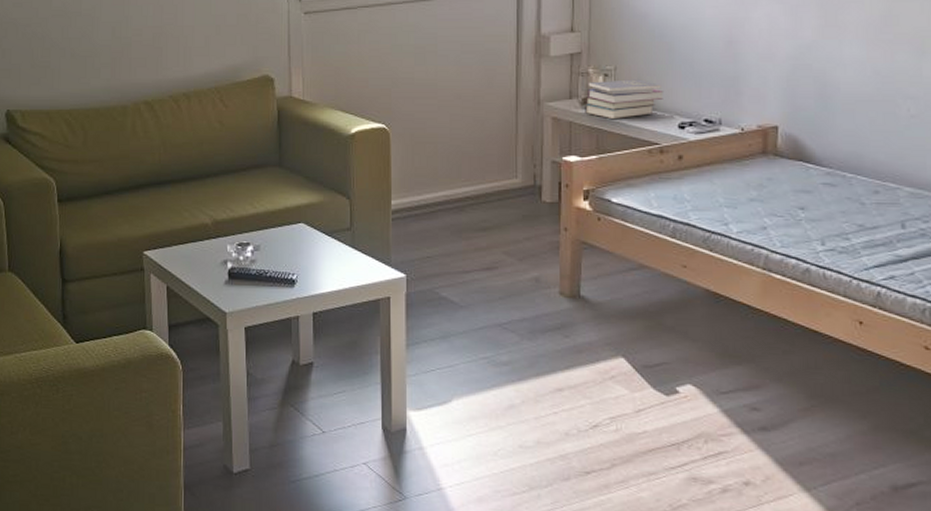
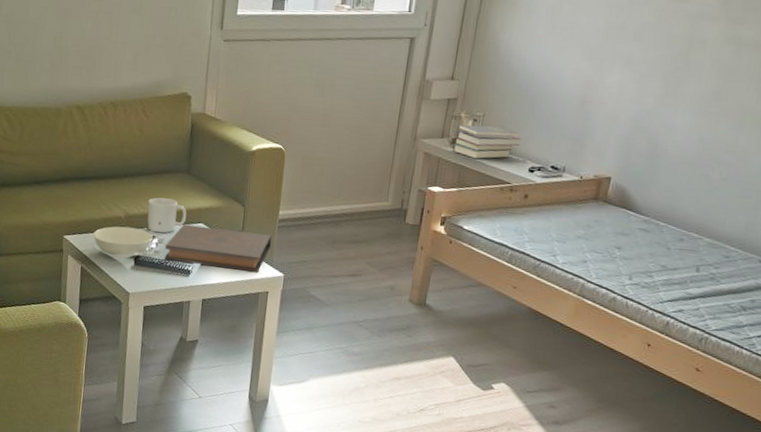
bowl: none [177,235,247,272] -> present [93,226,153,259]
mug: none [236,197,284,239] -> present [147,197,187,234]
book: none [263,226,387,275] -> present [164,224,272,272]

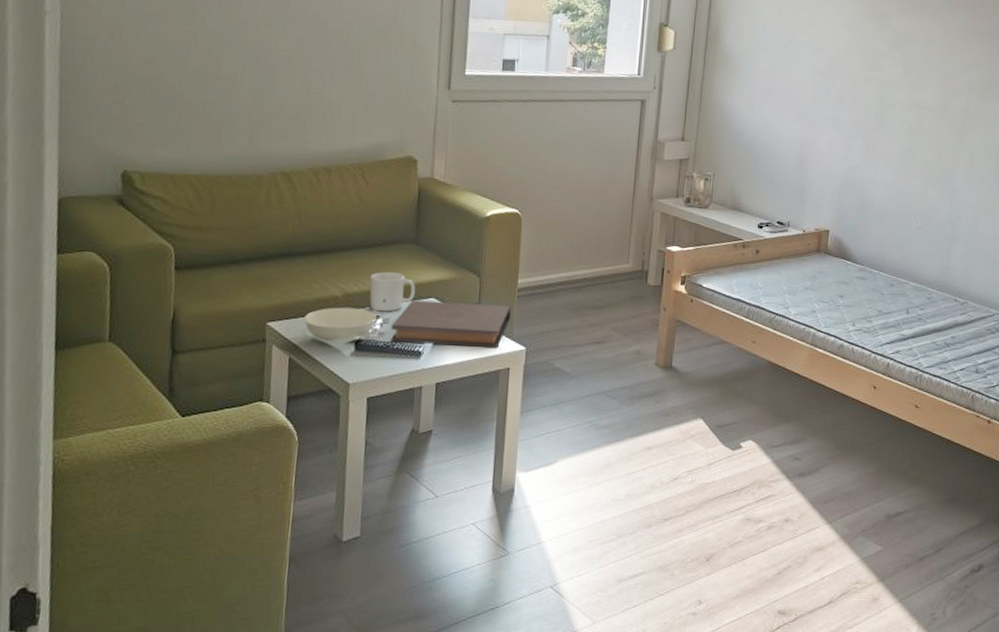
books: present [452,125,521,160] -> none [688,184,749,218]

